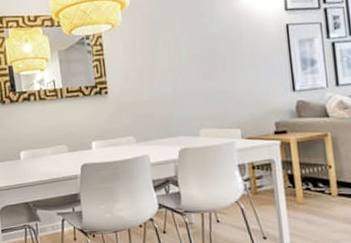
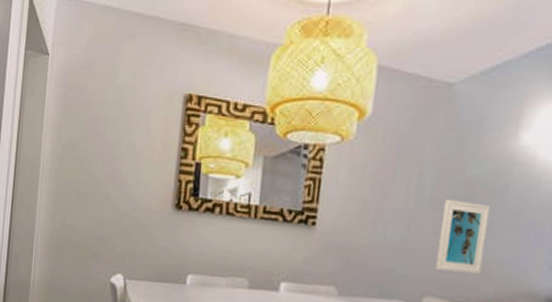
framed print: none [197,52,238,107] -> present [434,199,491,274]

